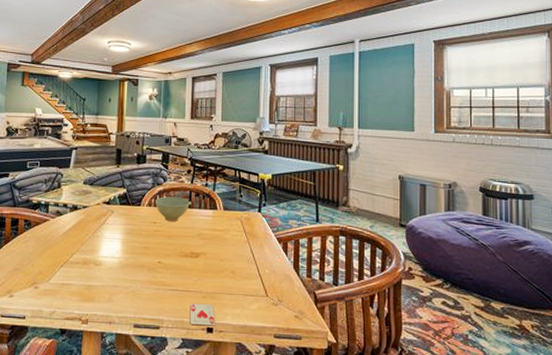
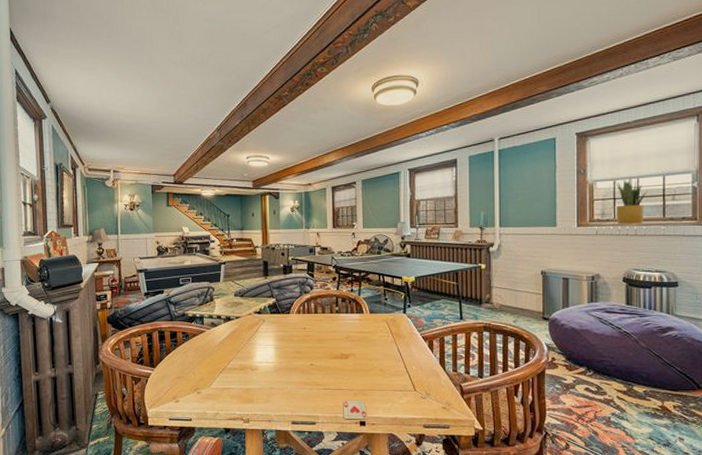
bowl: present [155,196,190,222] -> none [303,303,337,327]
planter: none [471,88,503,133] -> present [615,179,648,224]

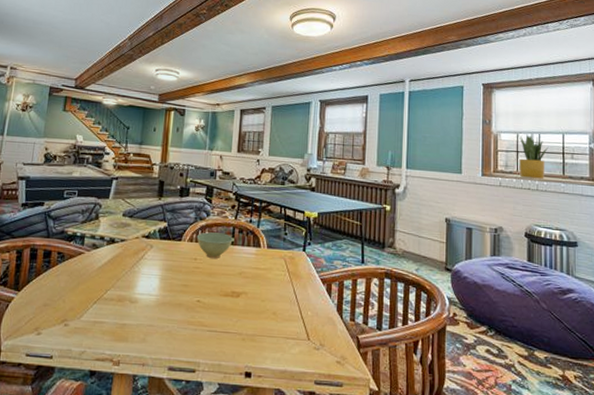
bowl: none [303,303,337,327] -> present [196,232,233,259]
card: present [343,400,368,420] -> none [227,345,255,371]

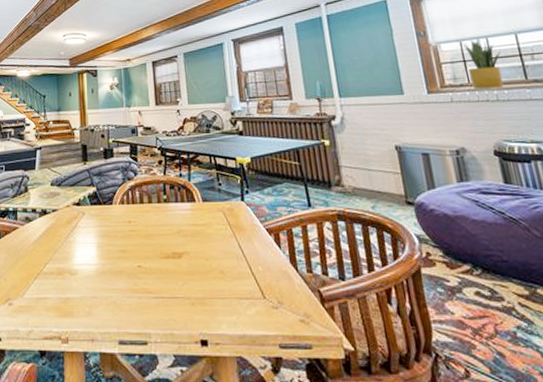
bowl: present [196,232,233,259] -> none [127,191,165,220]

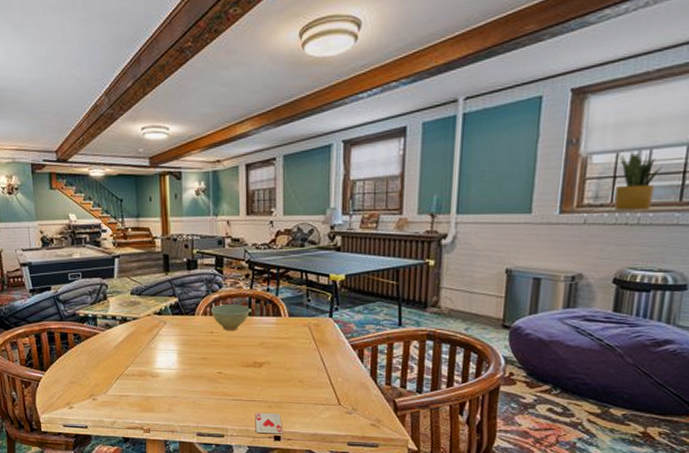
bowl: none [127,191,165,220] -> present [210,304,250,331]
card: none [178,311,210,338] -> present [255,412,284,435]

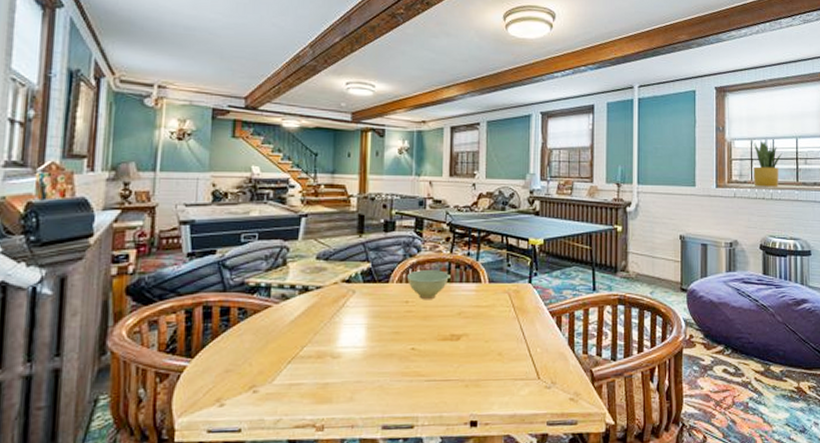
card: present [255,412,284,435] -> none [449,393,481,420]

